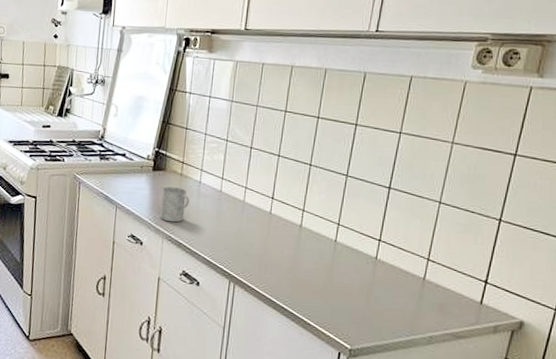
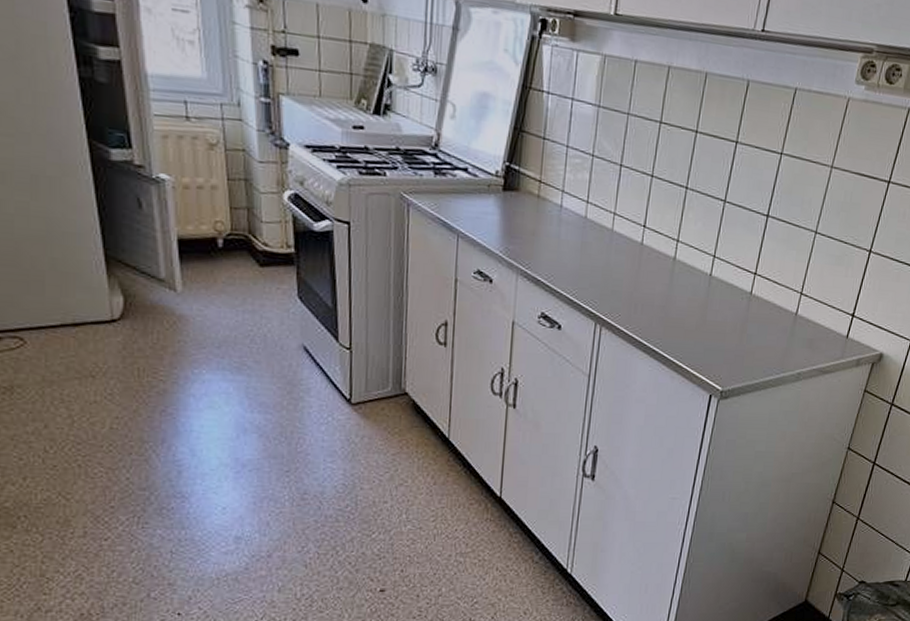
mug: present [160,187,190,223] -> none [513,211,549,256]

